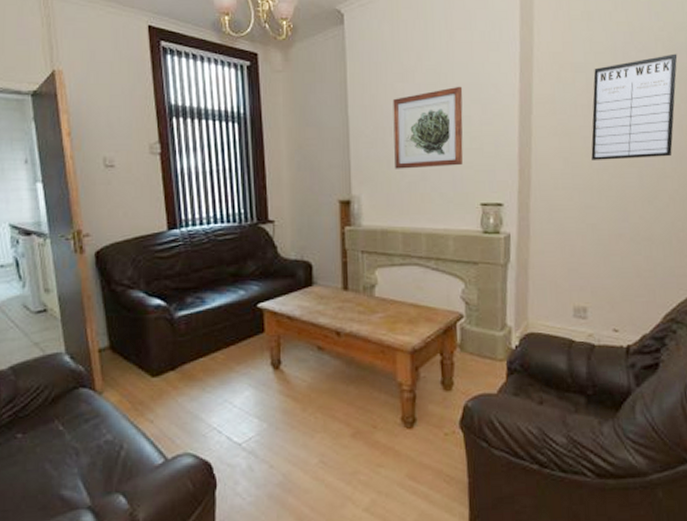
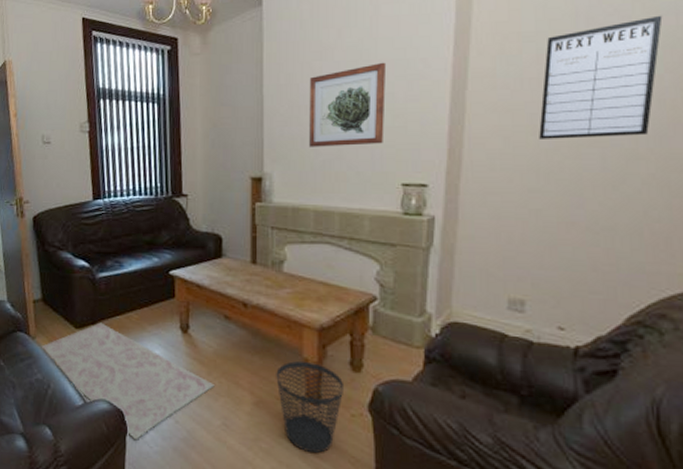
rug: none [110,367,310,494] -> present [41,322,215,440]
wastebasket: none [372,386,437,477] -> present [276,361,345,453]

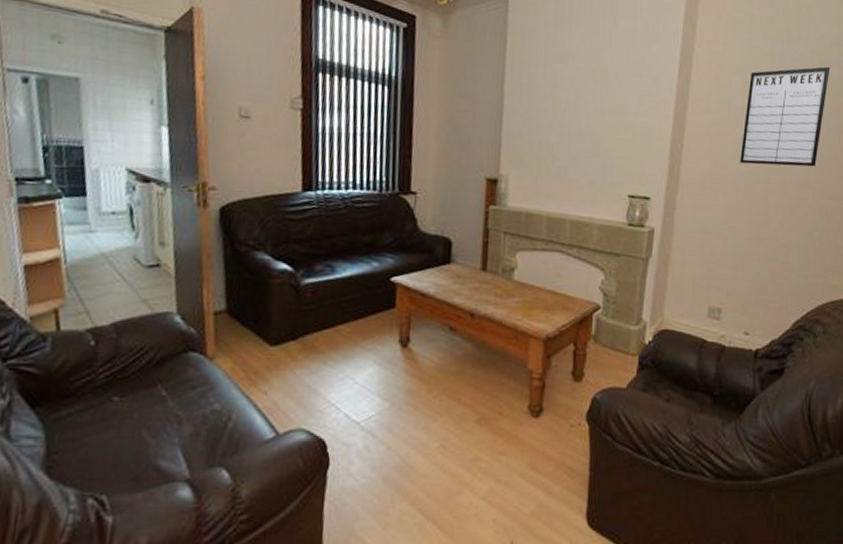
rug: present [41,322,215,440] -> none [221,337,434,474]
wastebasket: present [276,361,345,453] -> none [499,374,566,467]
wall art: present [309,62,387,147] -> none [546,74,622,155]

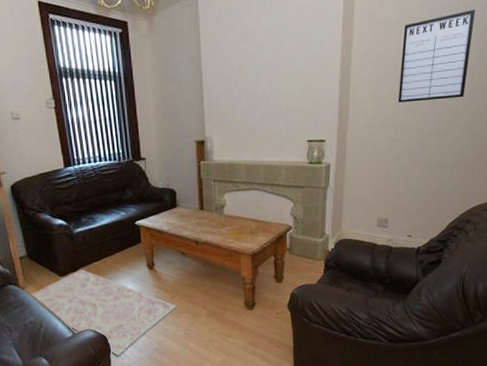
rug: none [221,337,434,474] -> present [31,269,177,356]

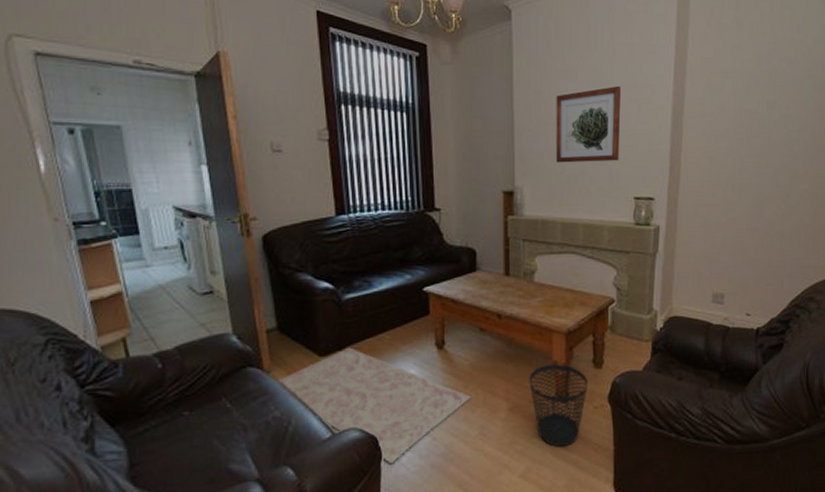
wastebasket: none [222,280,271,344] -> present [529,364,589,446]
wall art: none [237,44,295,115] -> present [556,85,622,163]
writing board: present [398,9,476,103] -> none [734,64,814,161]

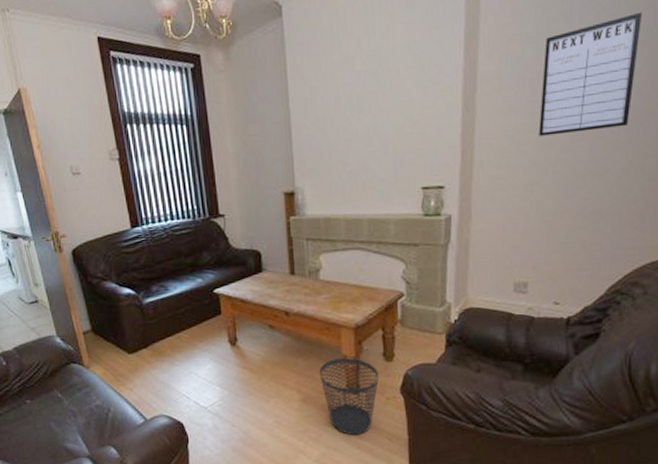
rug: present [278,347,471,464] -> none [96,345,265,447]
wall art: present [556,85,622,163] -> none [333,69,405,159]
writing board: none [734,64,814,161] -> present [539,12,643,136]

